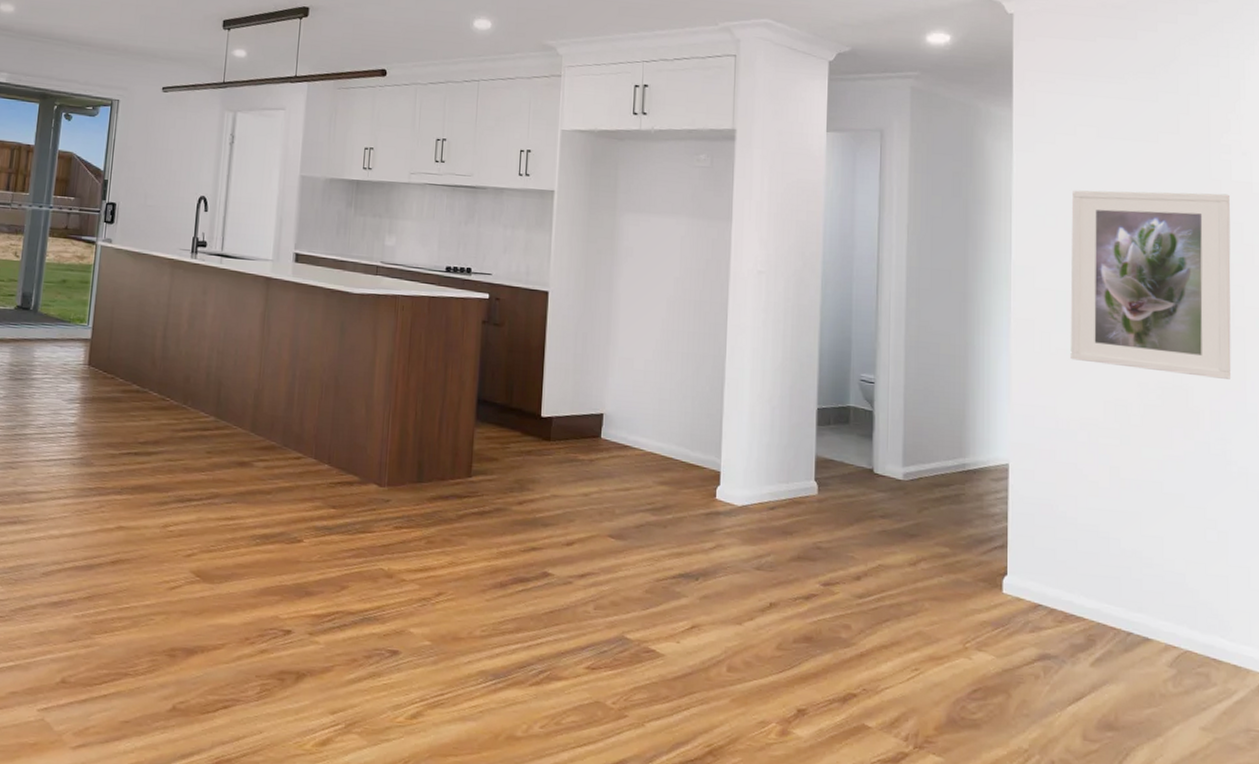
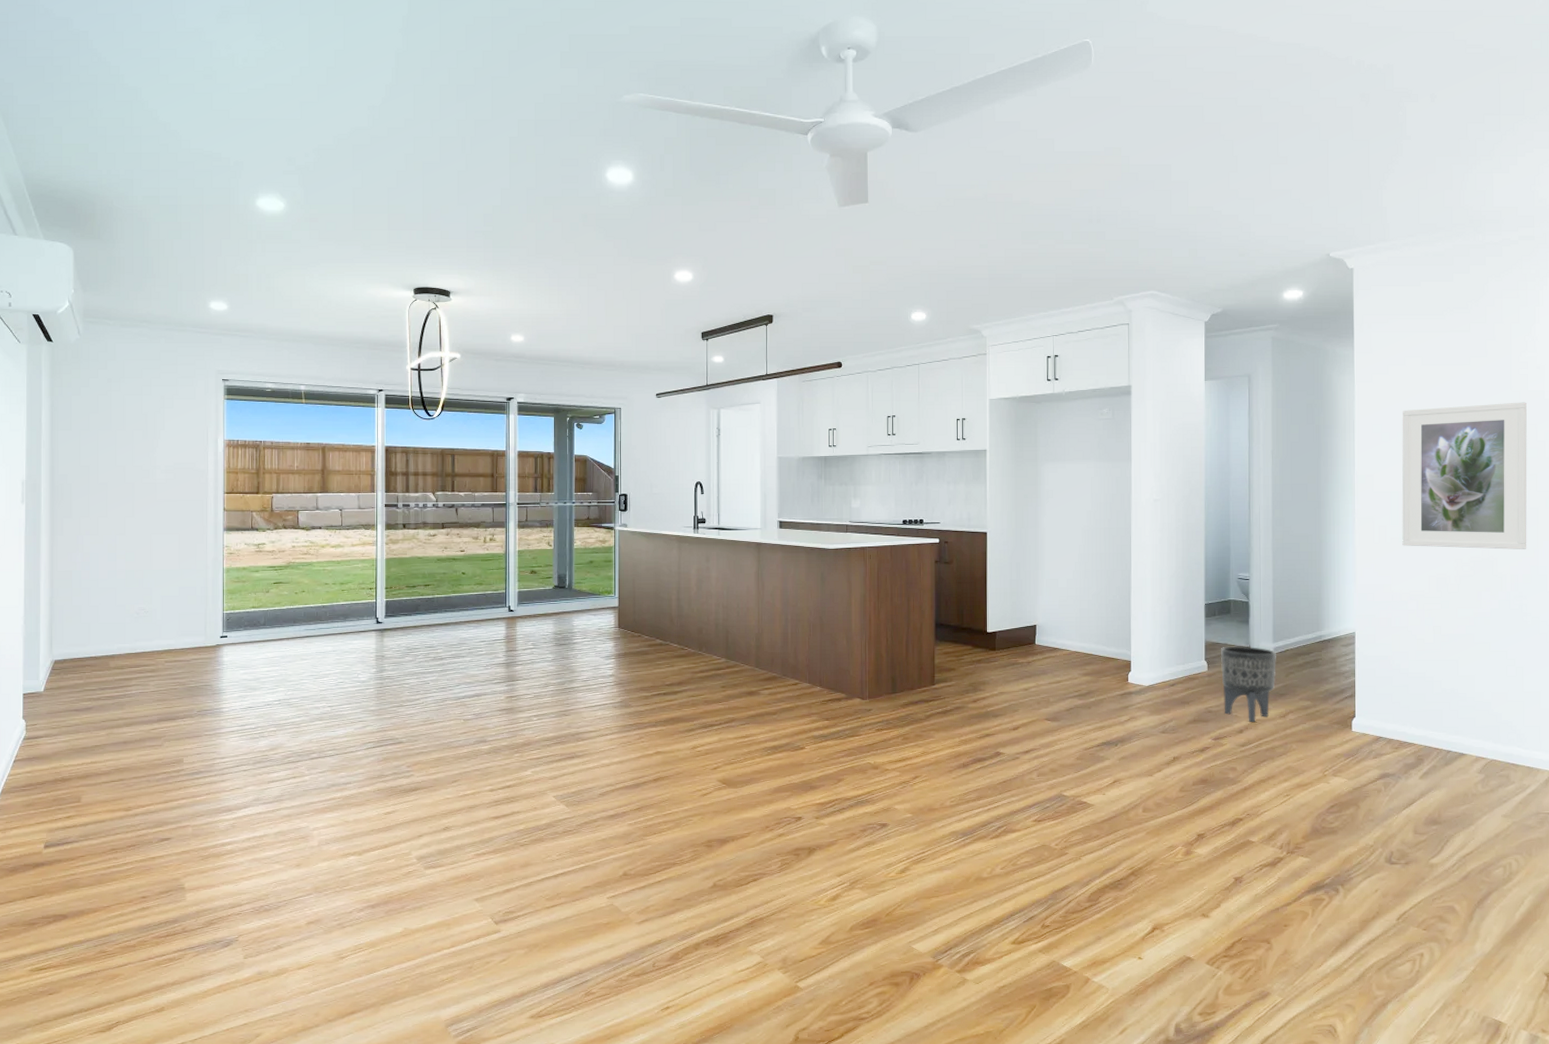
planter: none [834,465,906,569] -> present [1220,646,1276,723]

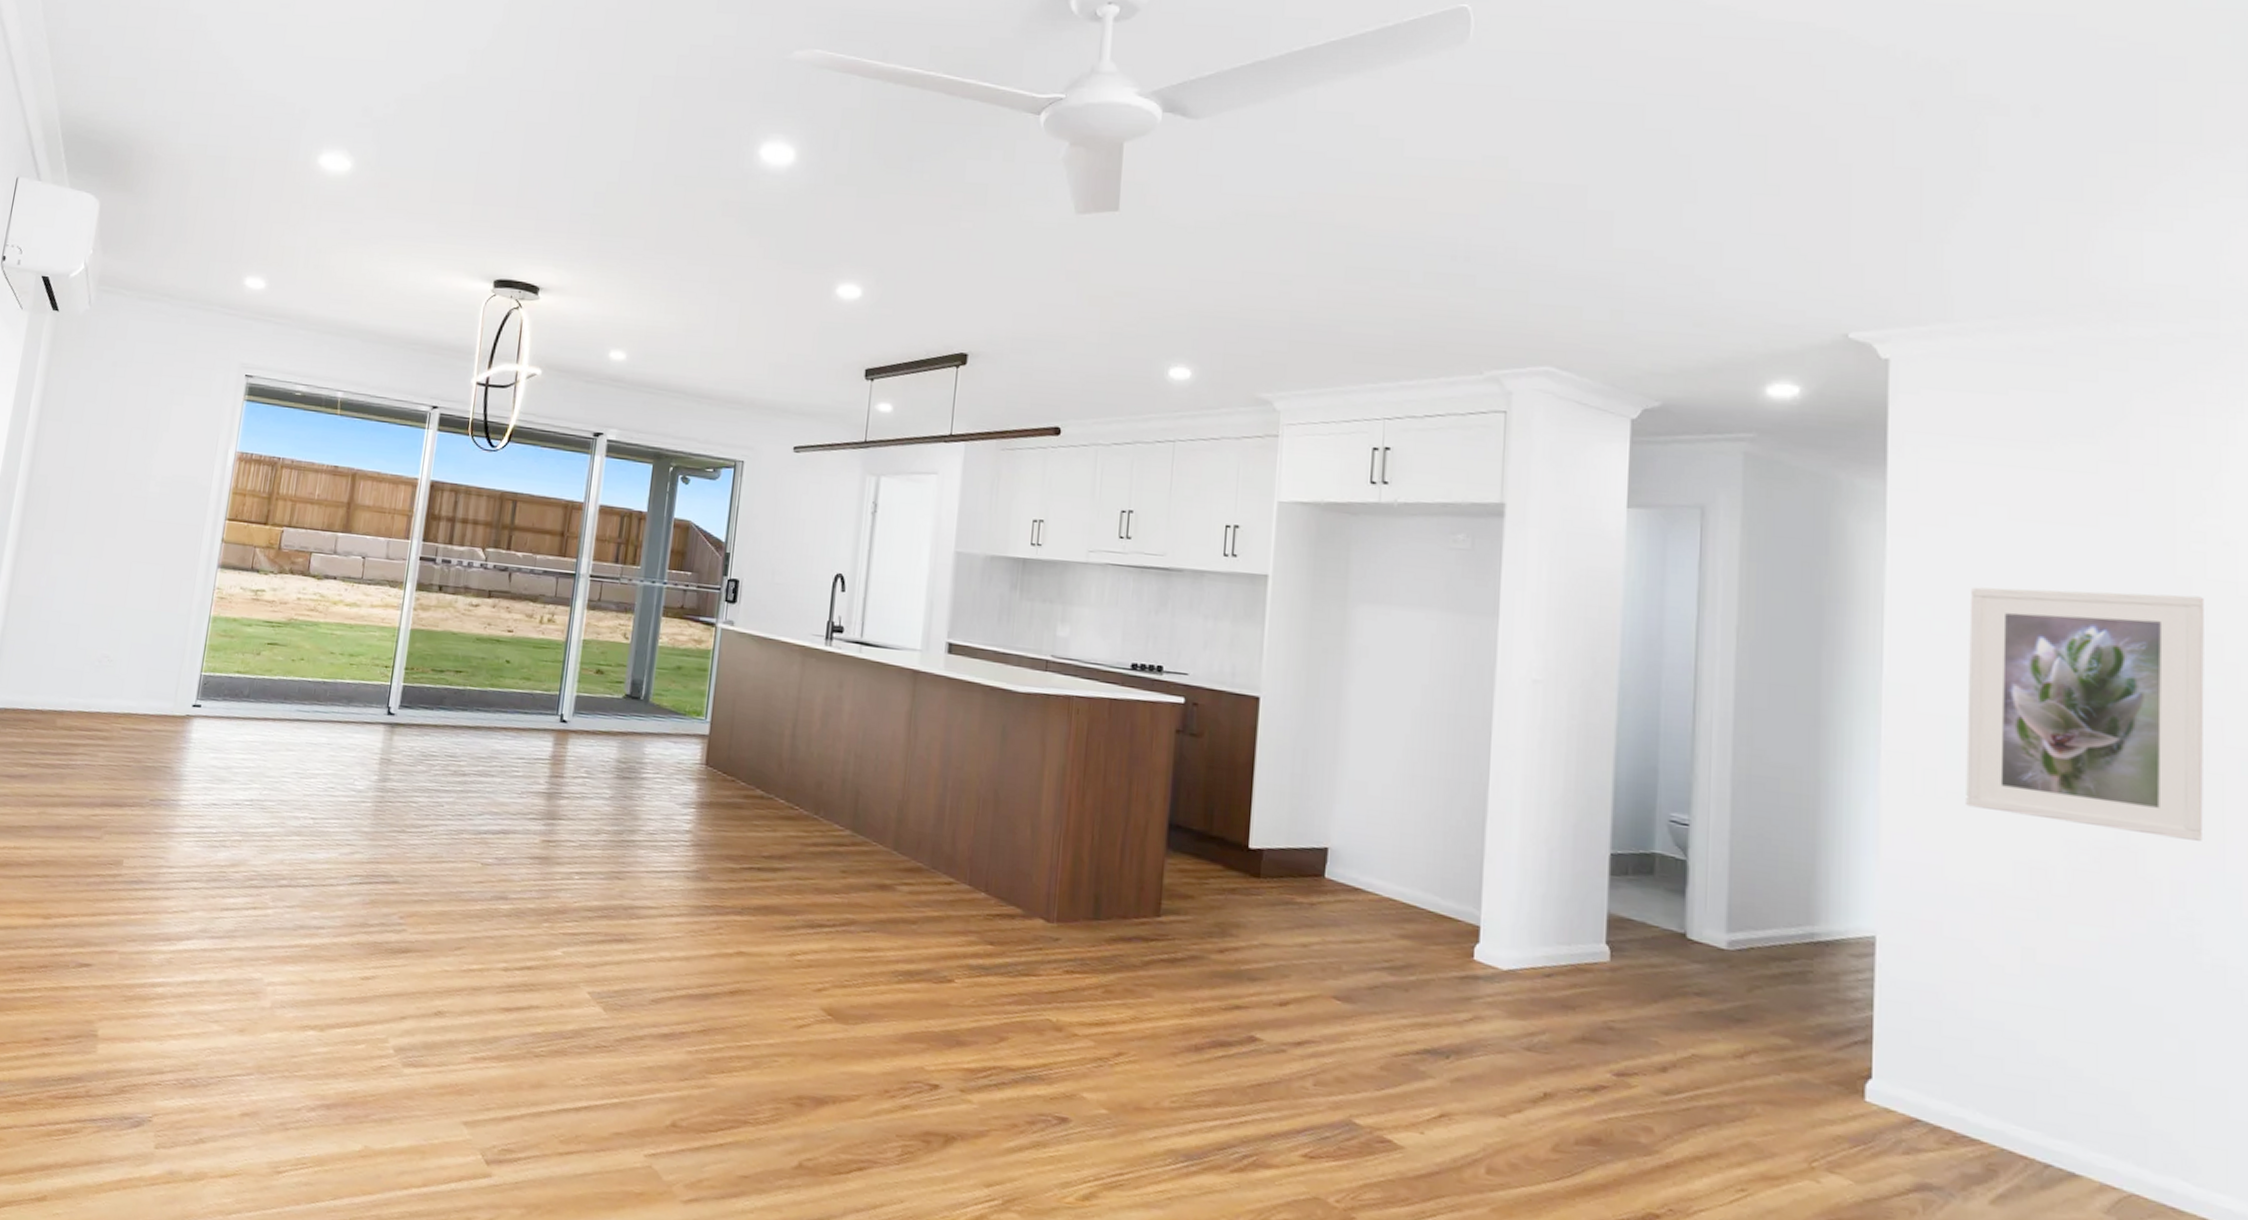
planter: present [1220,646,1276,723] -> none [1633,926,1732,1059]

